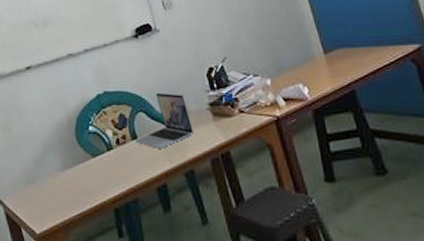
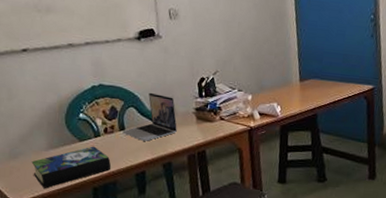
book: none [48,161,130,214] -> present [31,146,112,188]

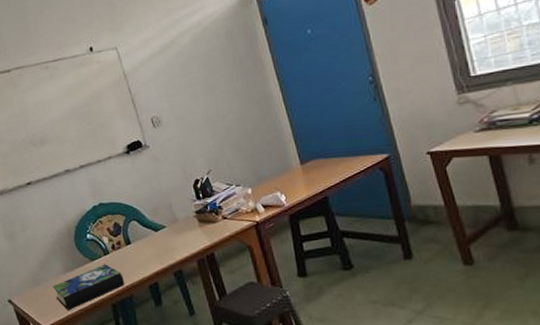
laptop: present [122,92,177,141] -> none [129,203,181,252]

